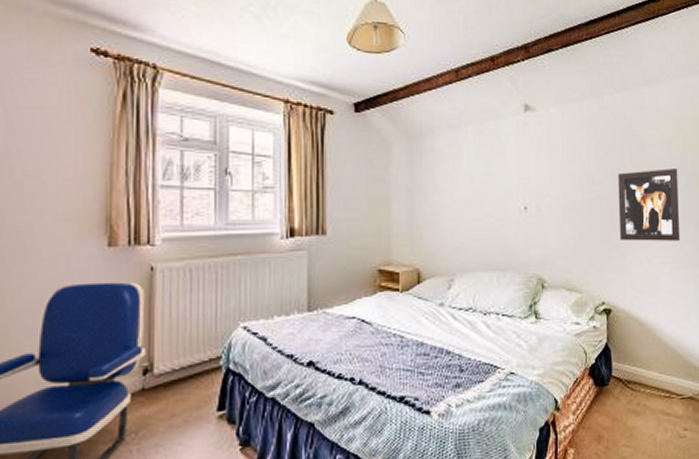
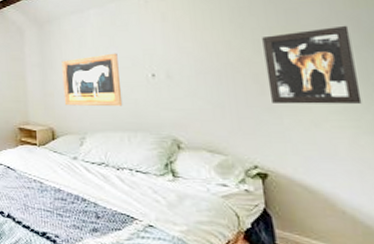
wall art: none [433,180,495,243] -> present [62,53,123,107]

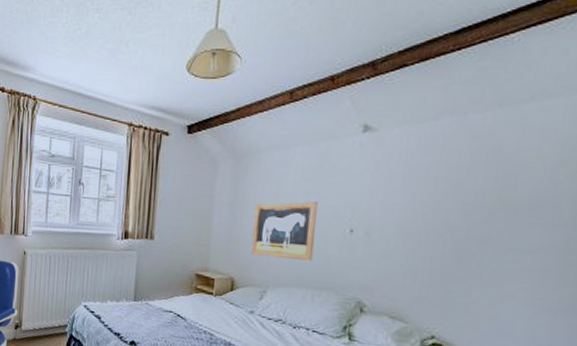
wall art: present [262,25,362,104] -> none [466,198,564,283]

